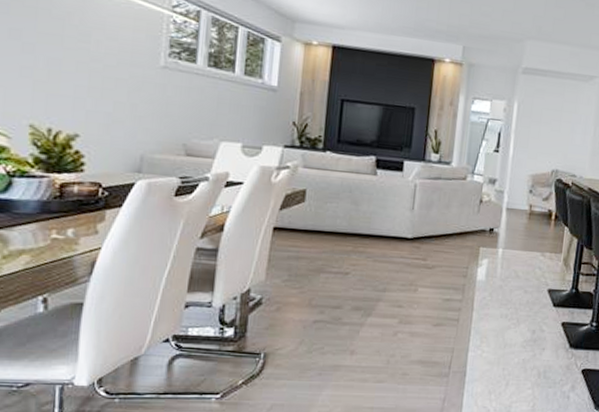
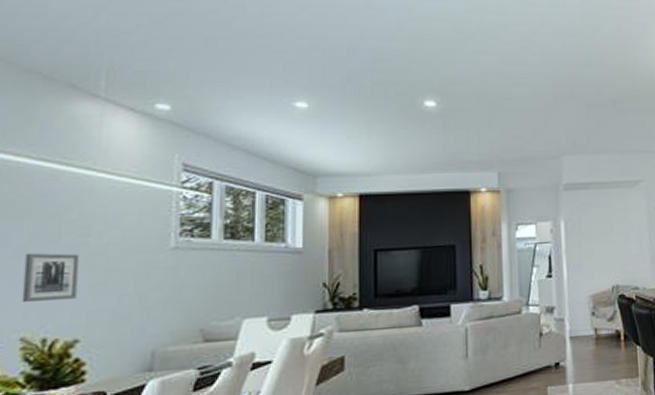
wall art: none [30,49,81,98] -> present [21,253,80,302]

